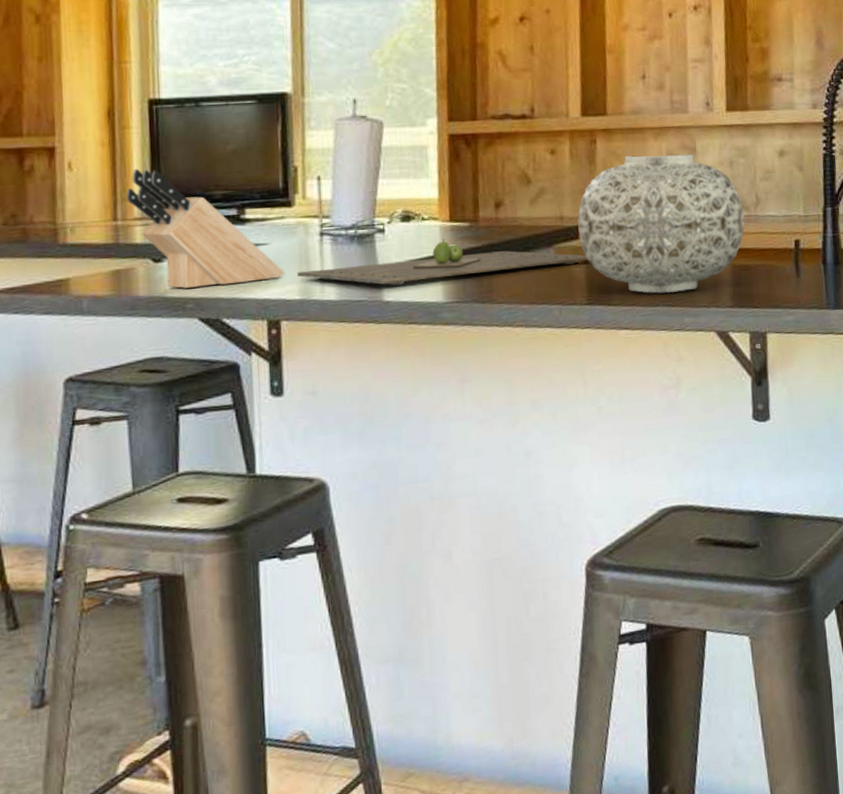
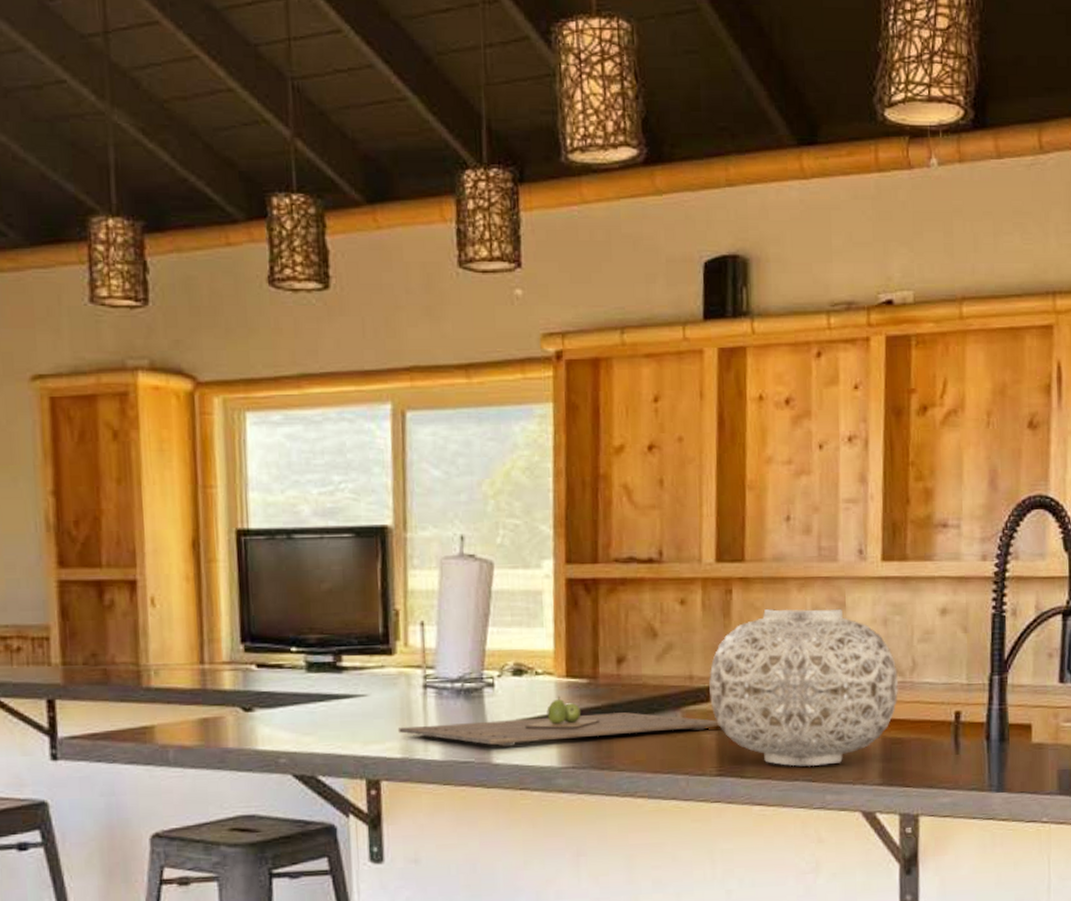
knife block: present [126,168,285,289] -> none [214,607,385,741]

